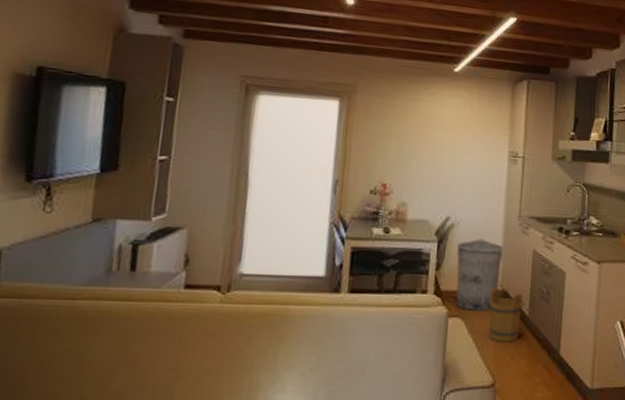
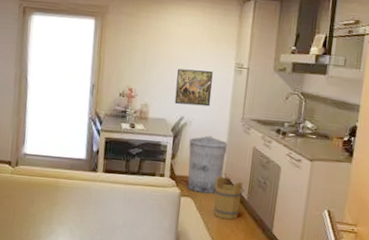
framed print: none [438,159,484,203] -> present [174,68,213,107]

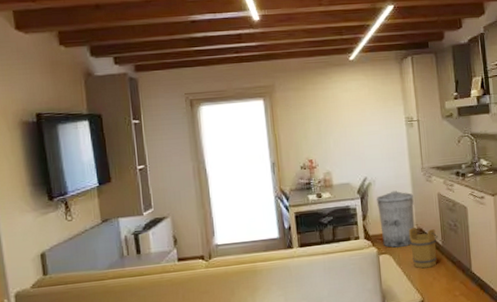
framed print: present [174,68,213,107] -> none [352,128,390,166]

